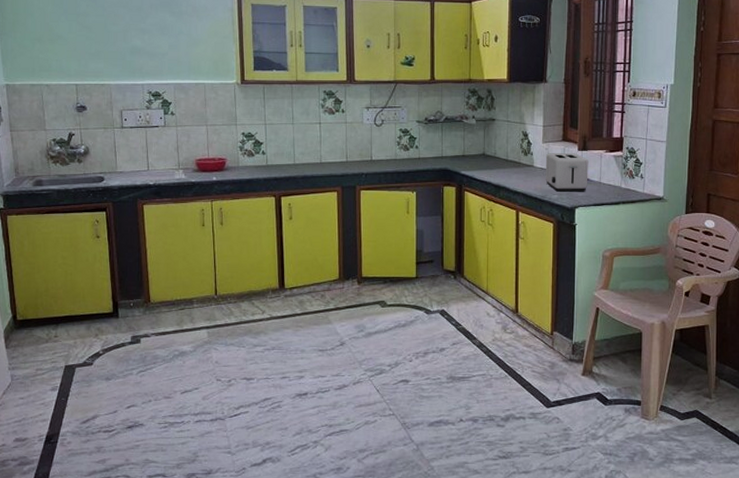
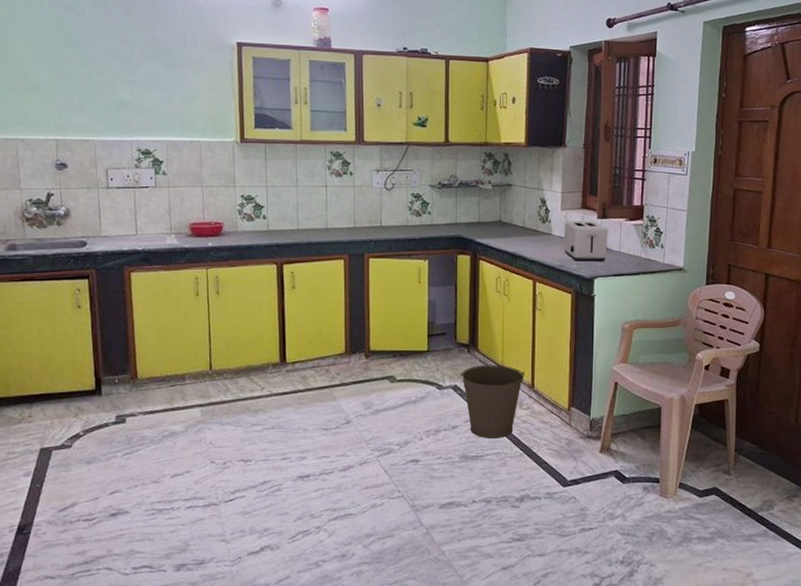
bucket: none [447,290,508,361] -> present [460,364,524,438]

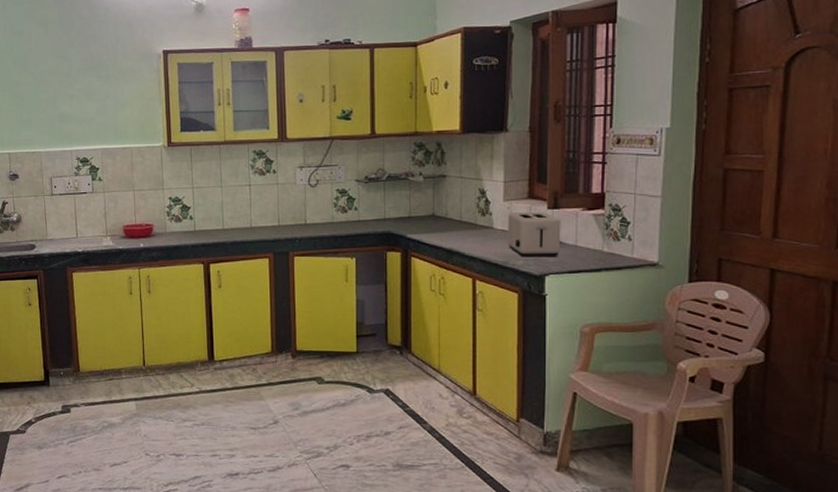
bucket: present [460,364,524,438] -> none [392,368,464,448]

